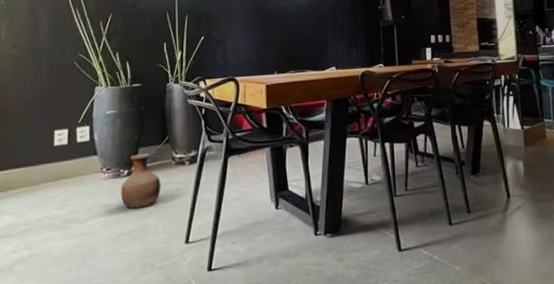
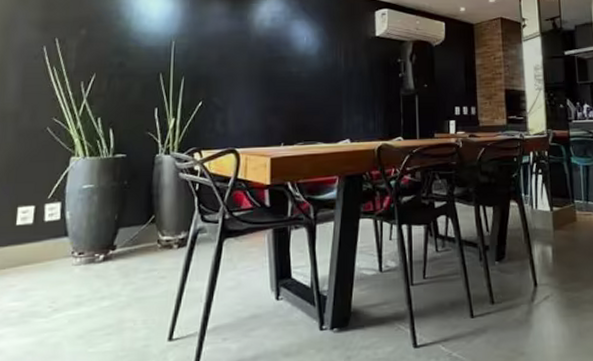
vase: present [121,153,161,209] -> none [93,234,143,300]

